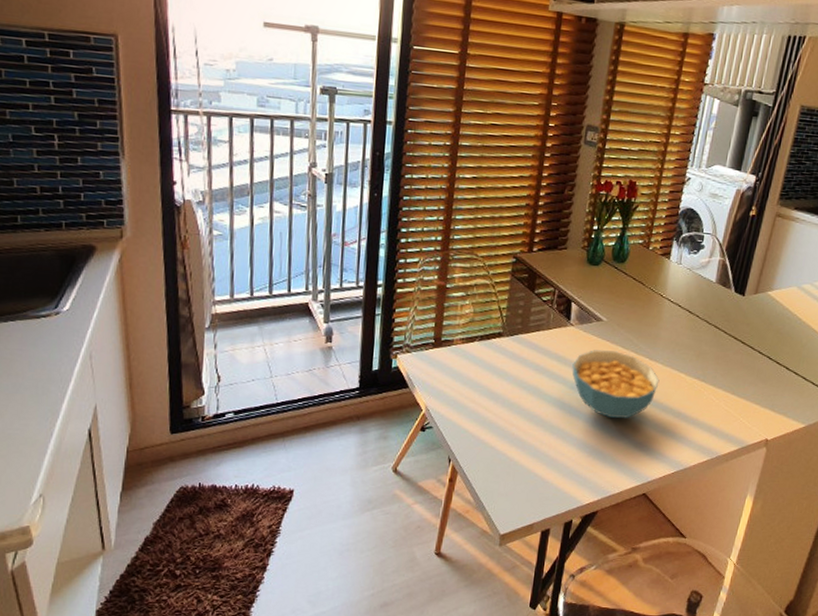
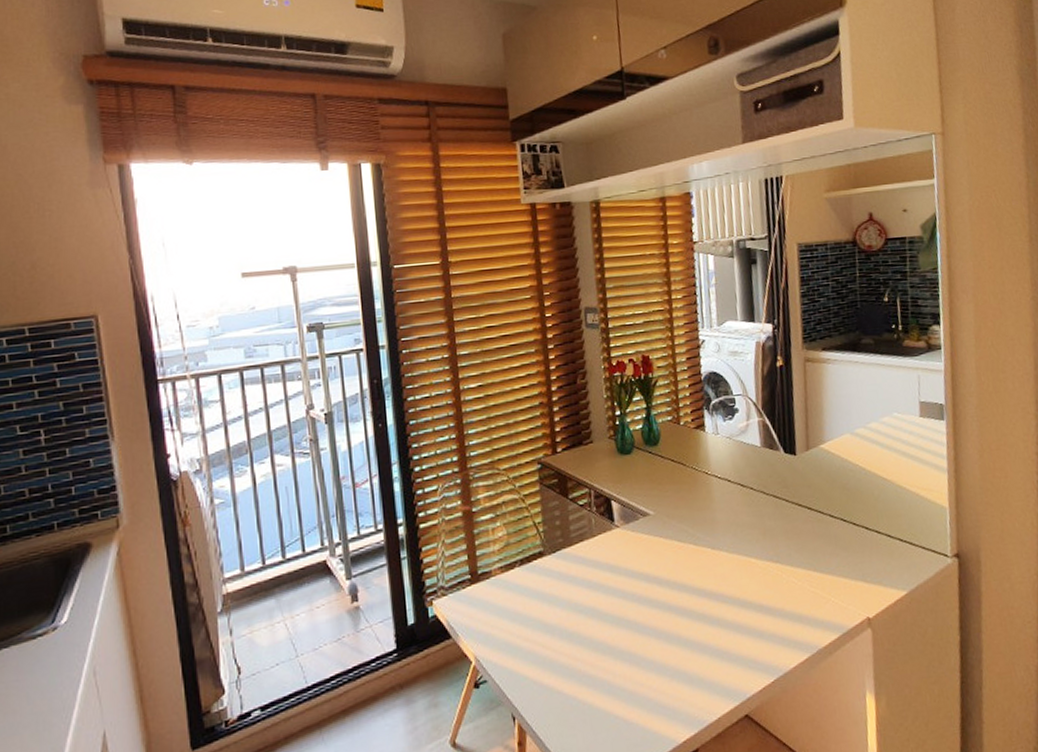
cereal bowl: present [572,350,660,419] -> none [628,547,730,629]

